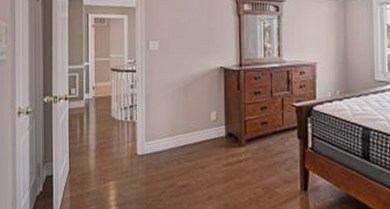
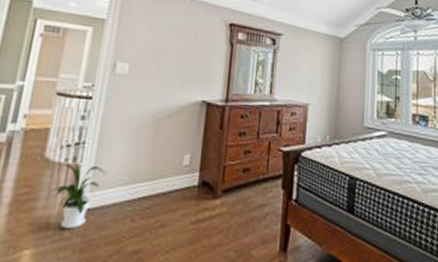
house plant: none [118,121,154,168] -> present [48,164,105,230]

